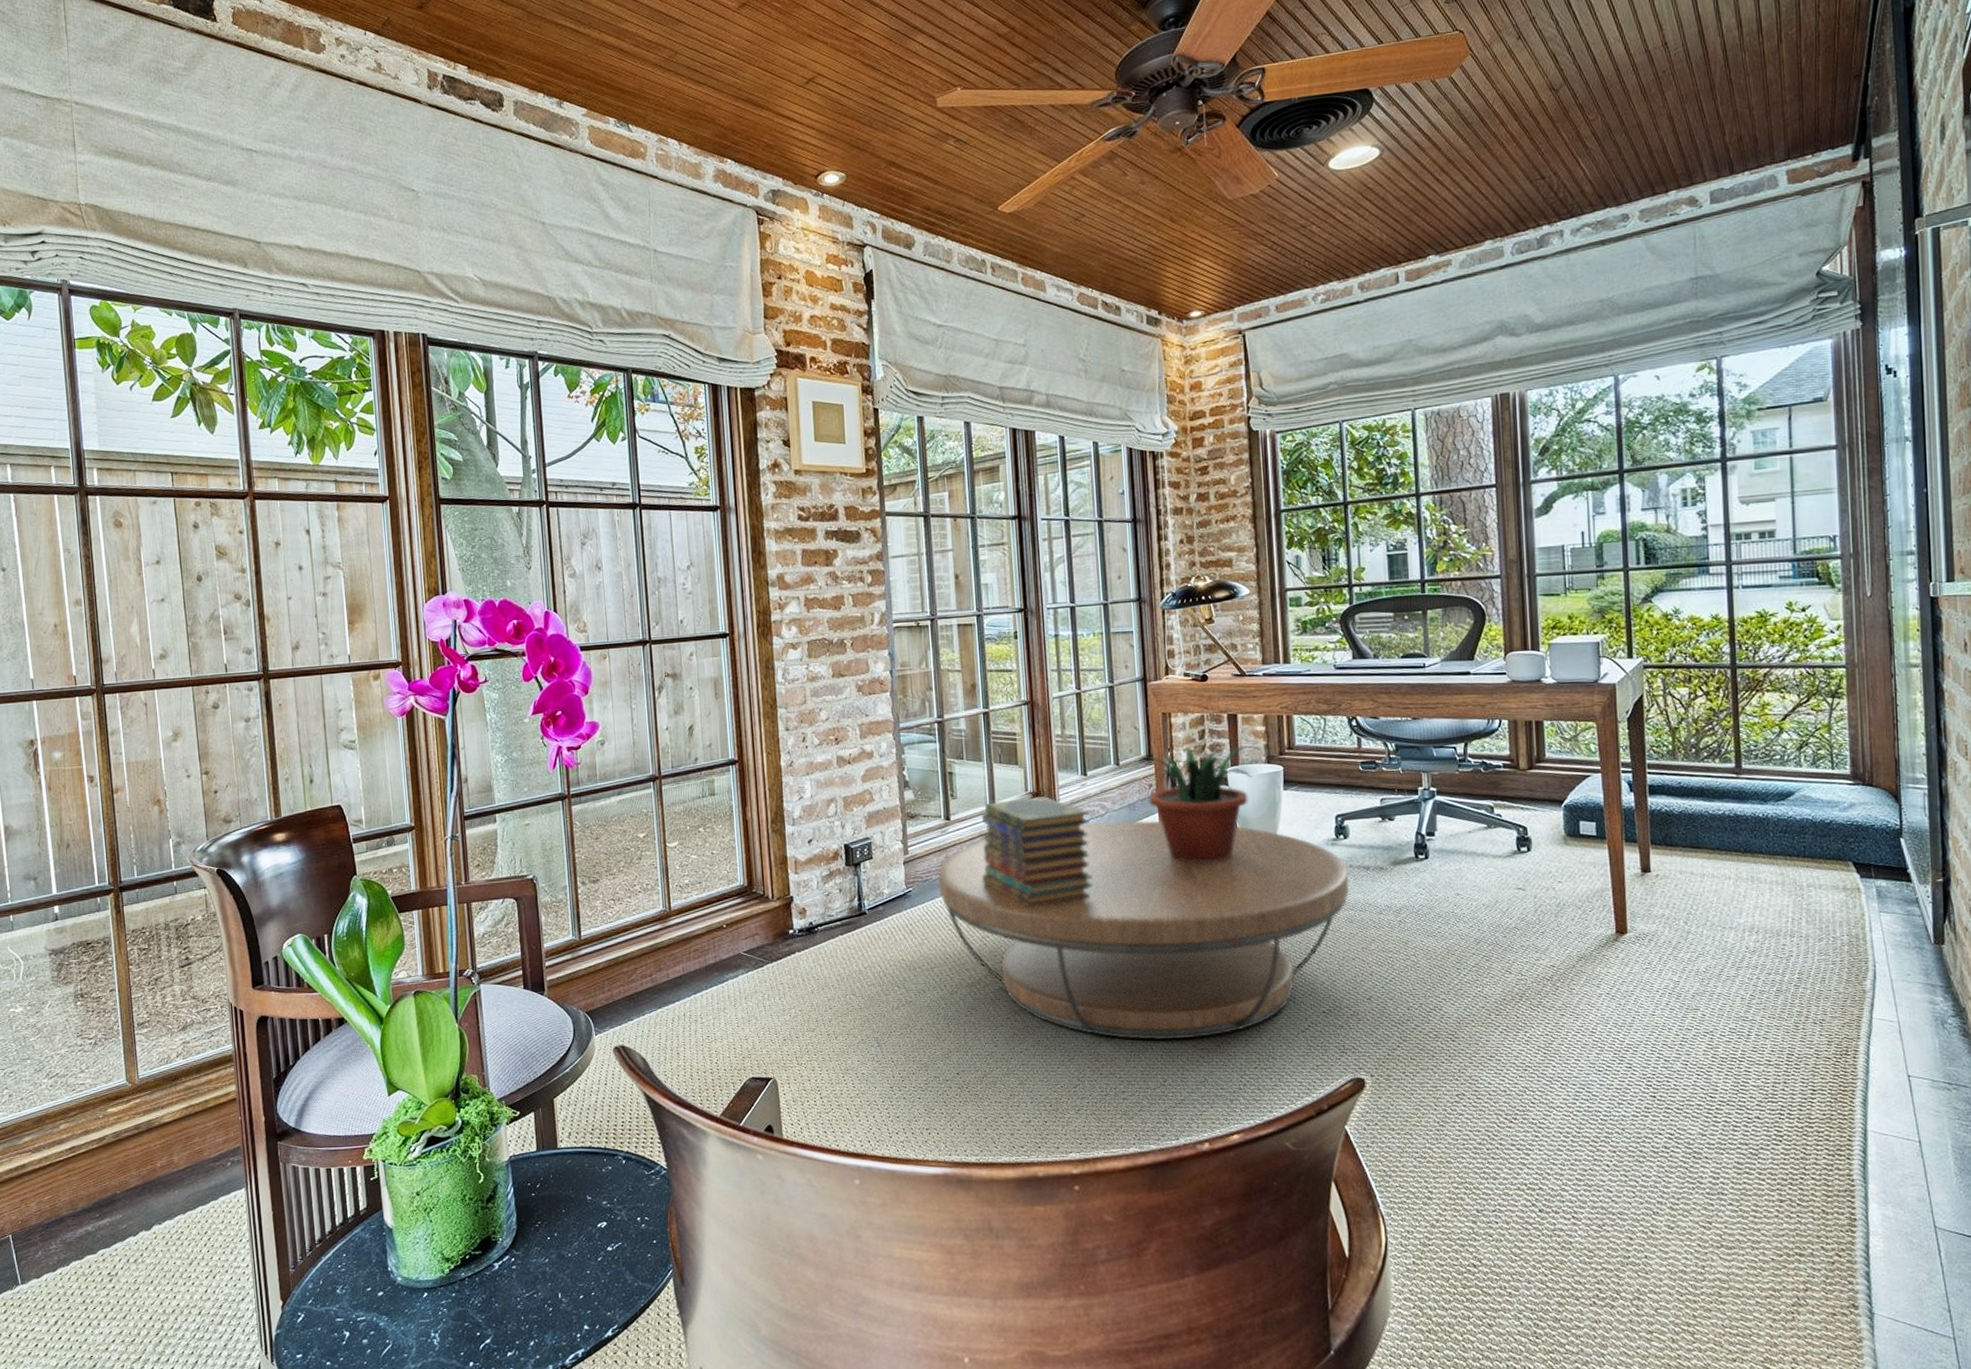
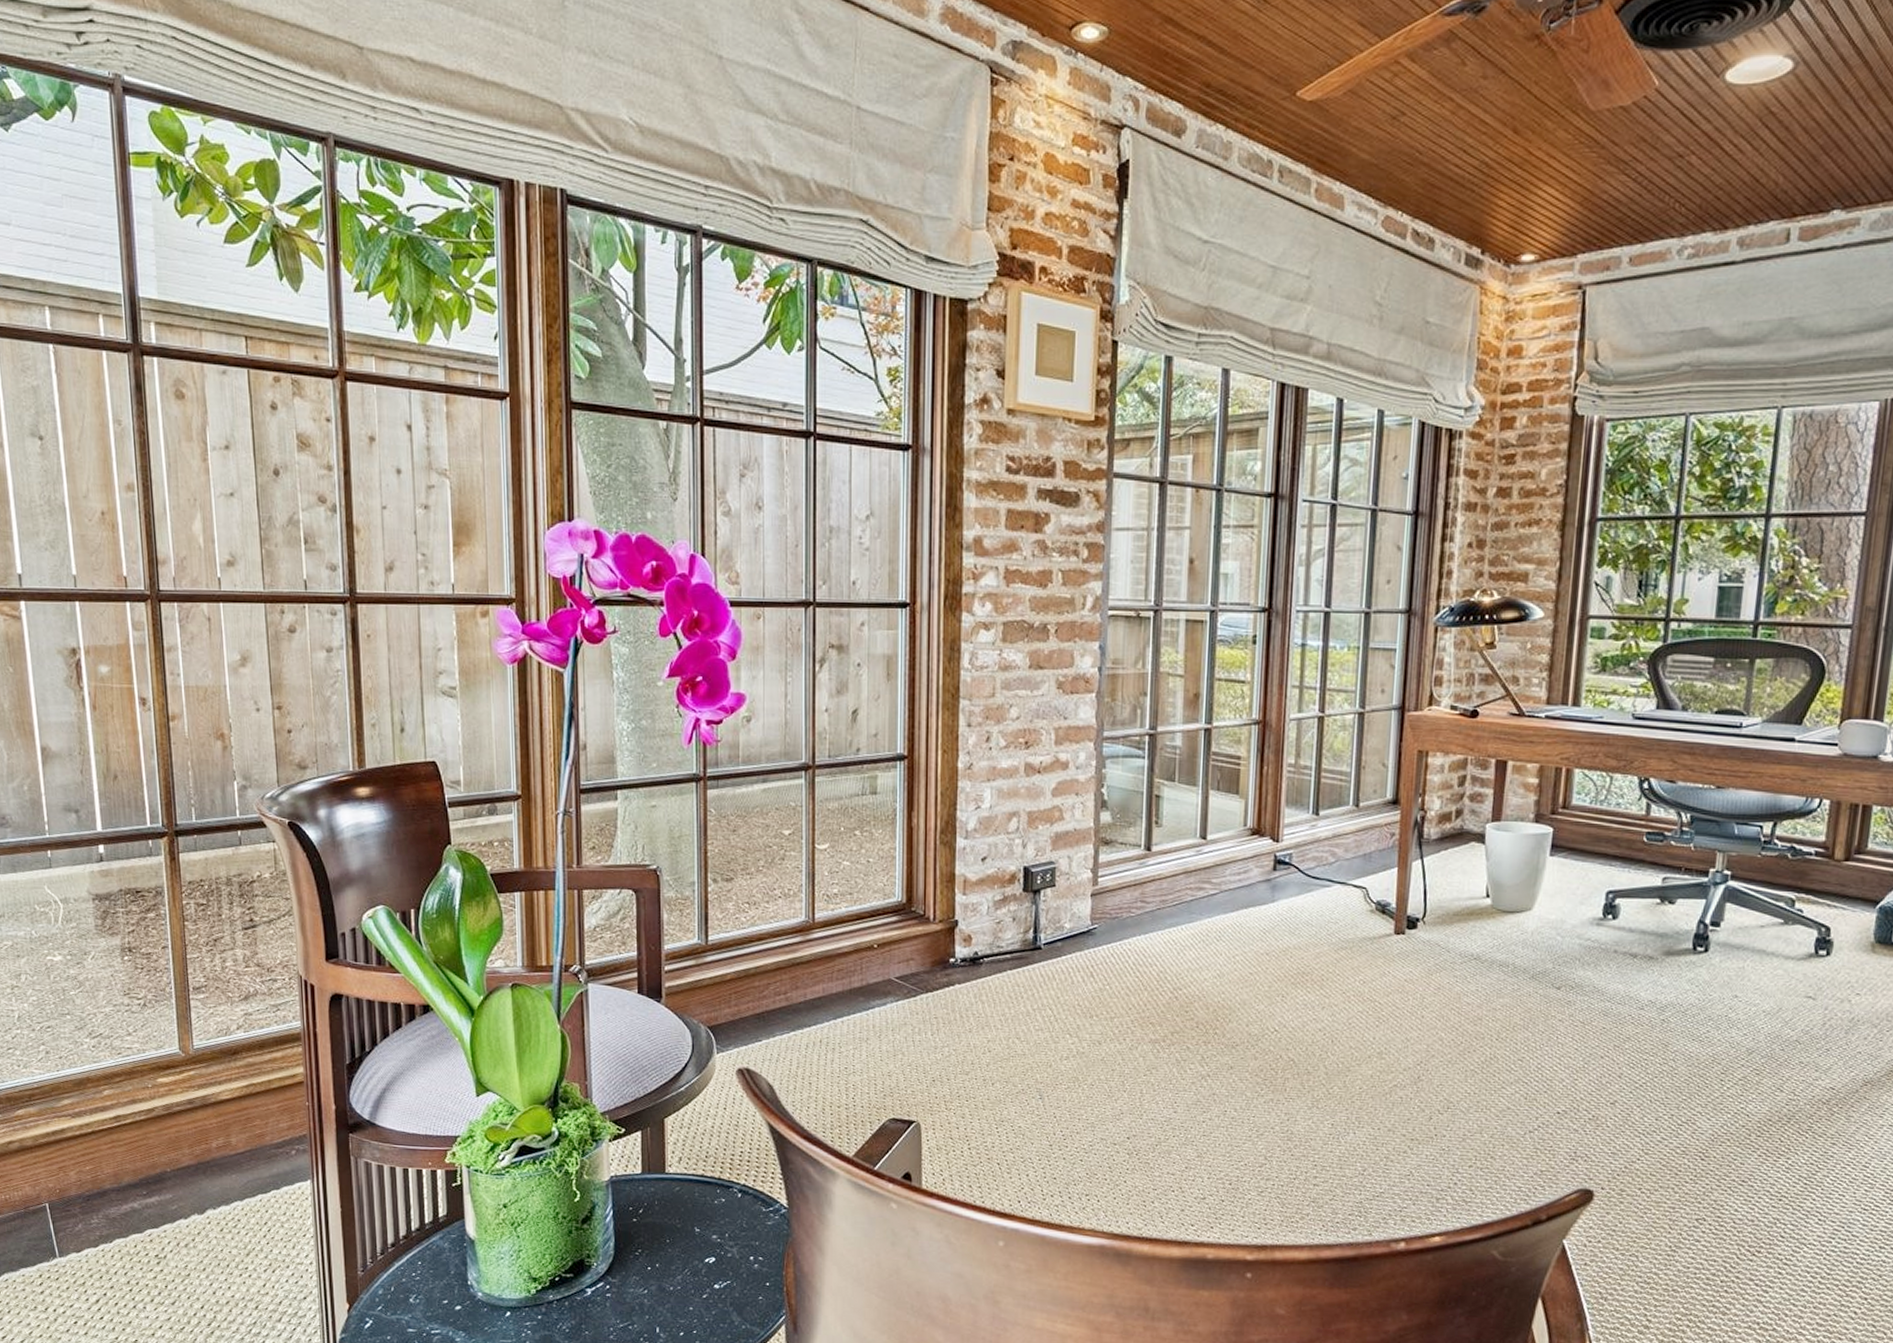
coffee table: present [937,820,1350,1040] -> none [1128,871,1612,1127]
book stack: present [982,796,1093,907] -> none [1181,833,1315,961]
potted plant: present [1146,744,1260,863] -> none [1388,794,1529,931]

